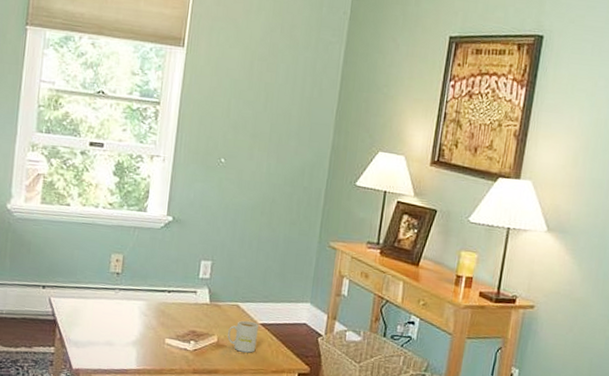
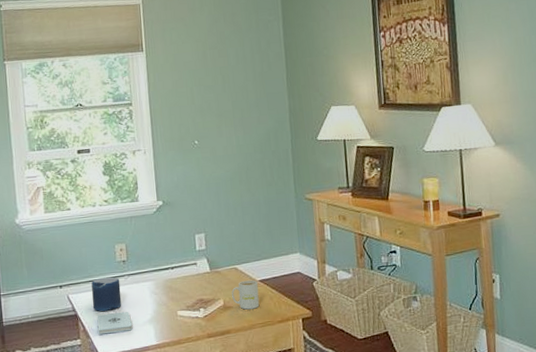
candle: none [74,286,110,324] -> present [91,277,122,312]
notepad: none [75,325,114,349] -> present [97,311,133,335]

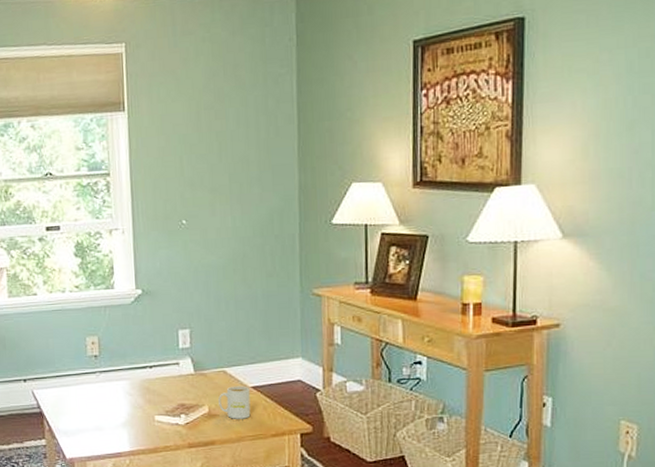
candle: present [91,277,122,312] -> none [59,373,92,411]
notepad: present [97,311,133,335] -> none [64,412,104,436]

